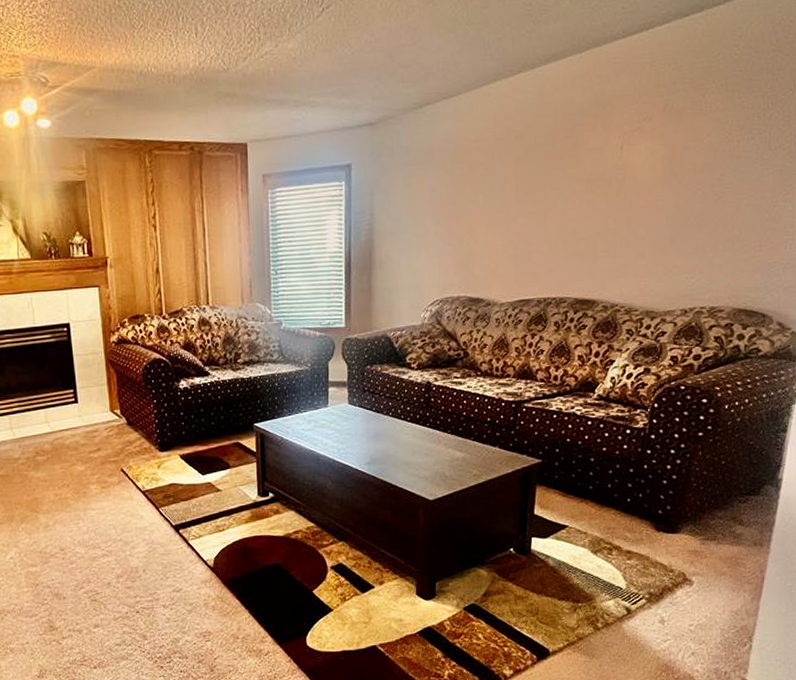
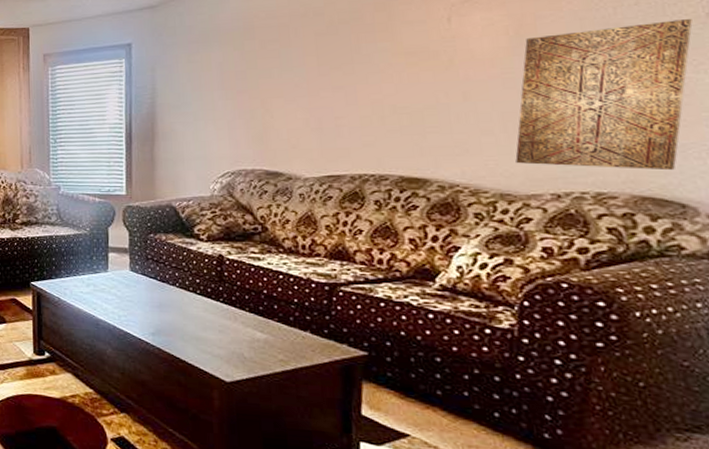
wall art: none [659,152,786,286] -> present [515,18,693,171]

